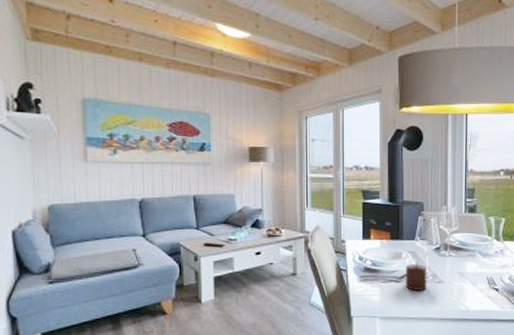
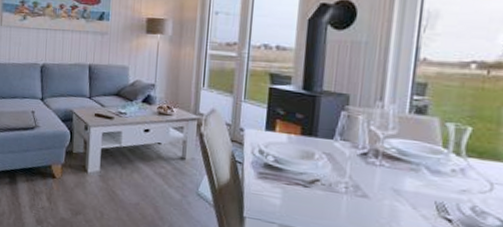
candle: present [405,261,427,290] -> none [315,165,348,202]

